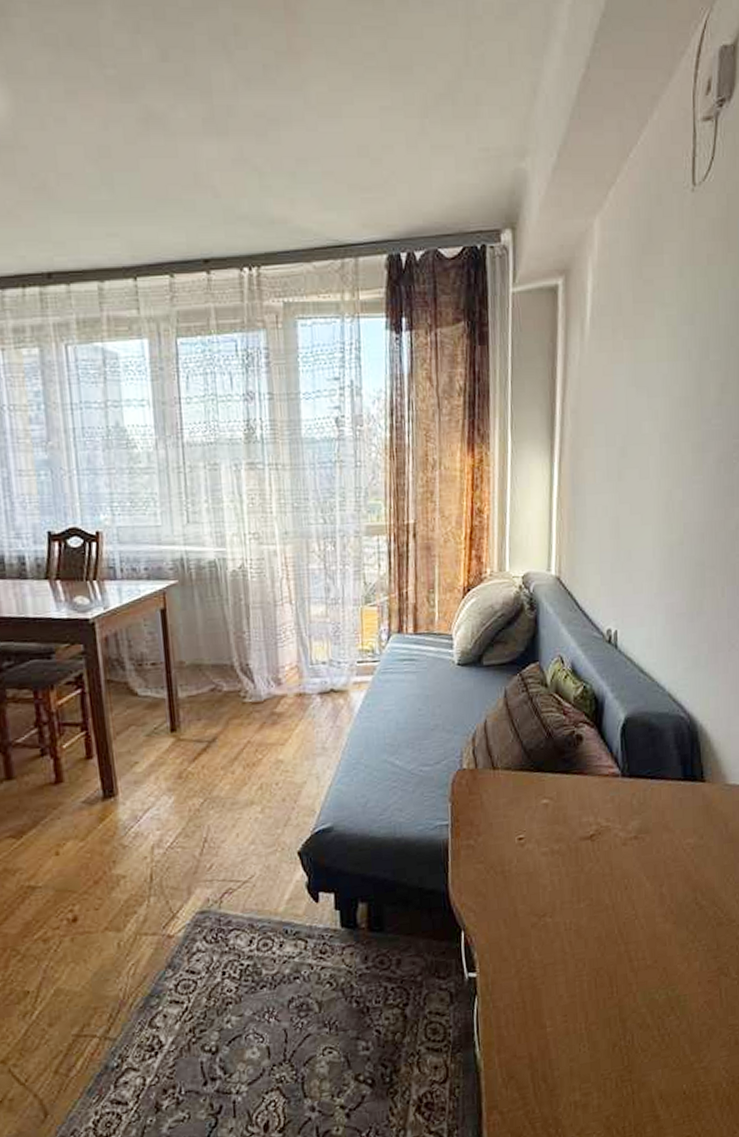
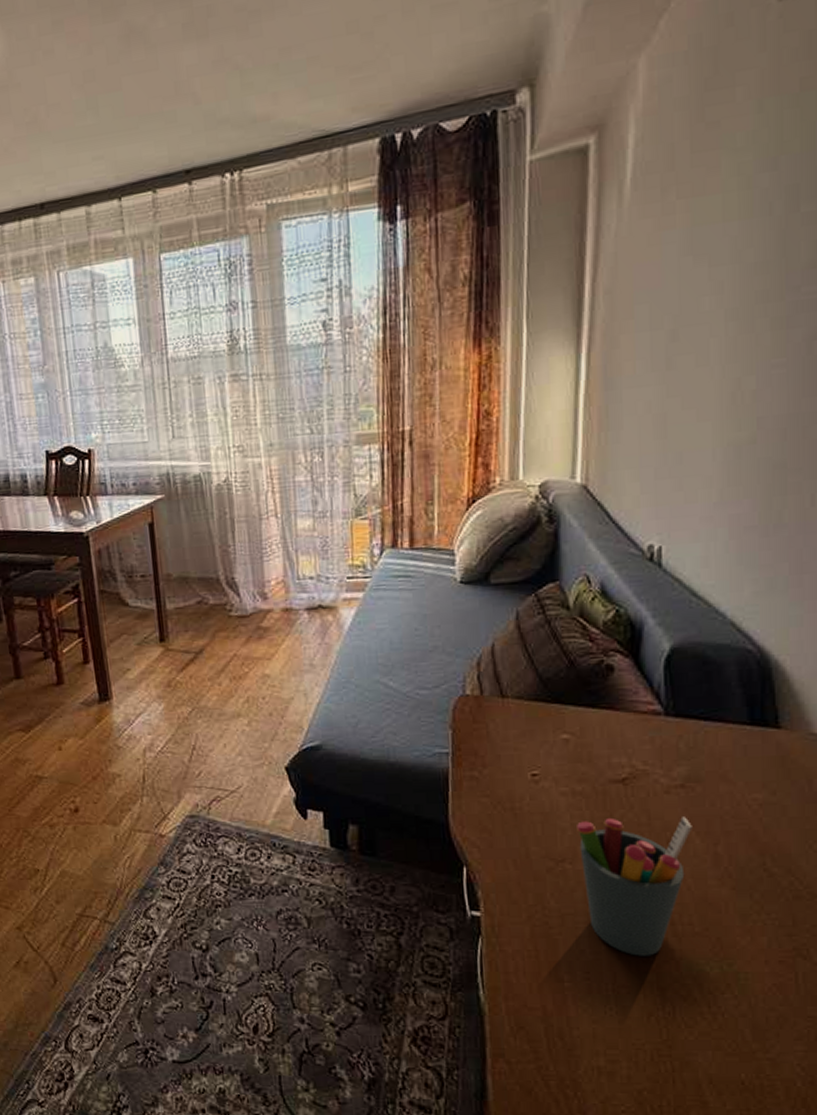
pen holder: none [555,864,644,994] -> present [577,817,692,956]

